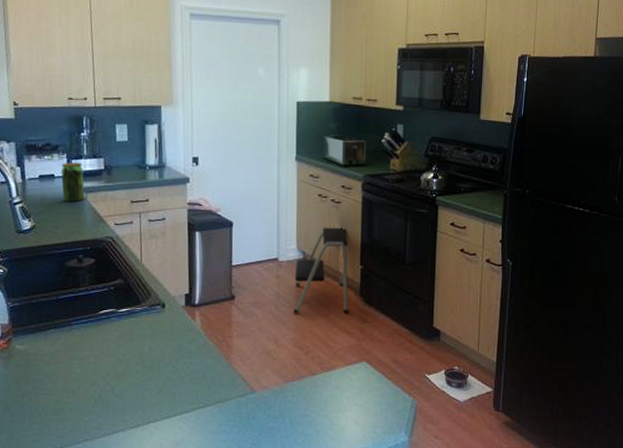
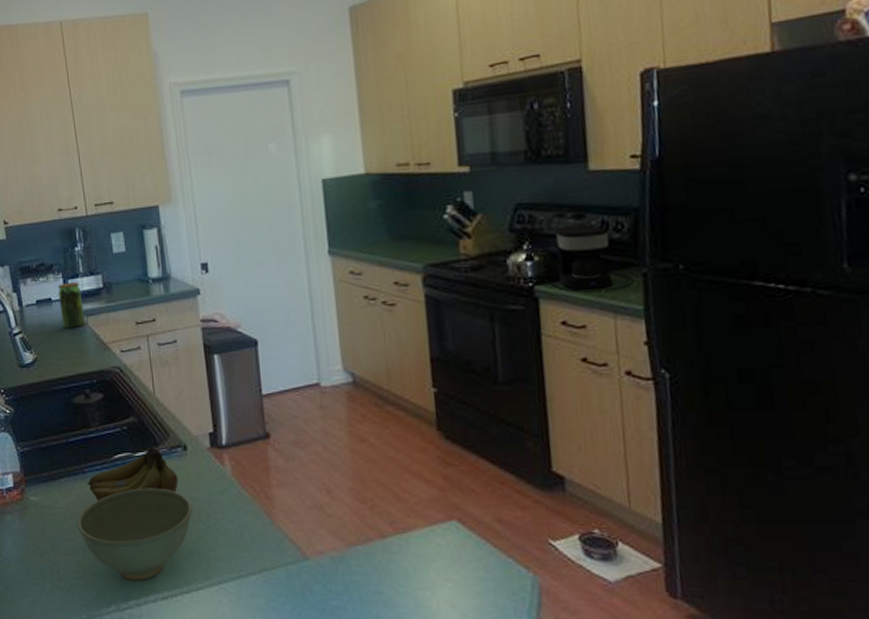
bowl: none [59,338,165,415] -> present [77,488,193,581]
fruit: none [72,304,155,349] -> present [86,447,179,501]
step stool: present [293,227,349,314] -> none [343,337,425,456]
toaster: present [322,134,367,167] -> none [360,213,425,258]
coffee maker: none [438,156,499,204] -> present [535,224,635,293]

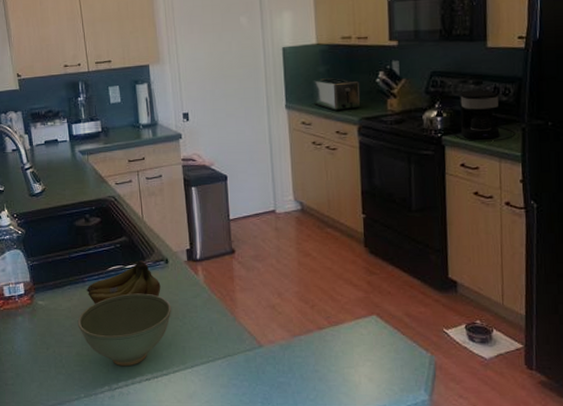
jar: present [58,281,85,328] -> none [63,126,86,164]
toaster: none [360,213,425,258] -> present [312,76,361,112]

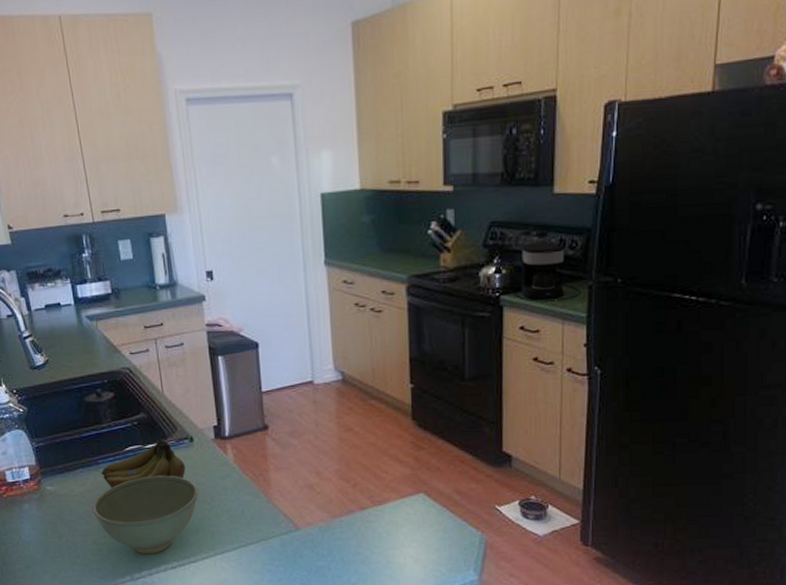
toaster: present [312,76,361,112] -> none [354,228,410,269]

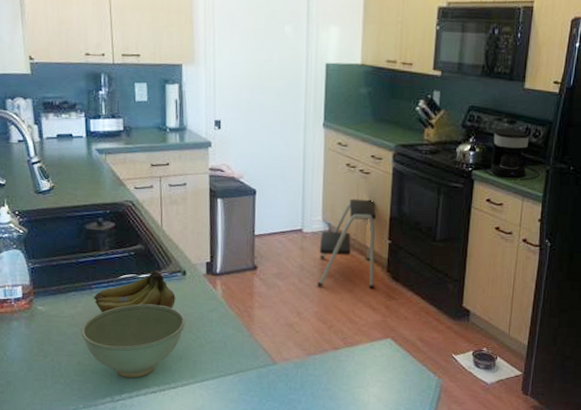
step stool: none [333,340,400,443] -> present [317,198,377,289]

